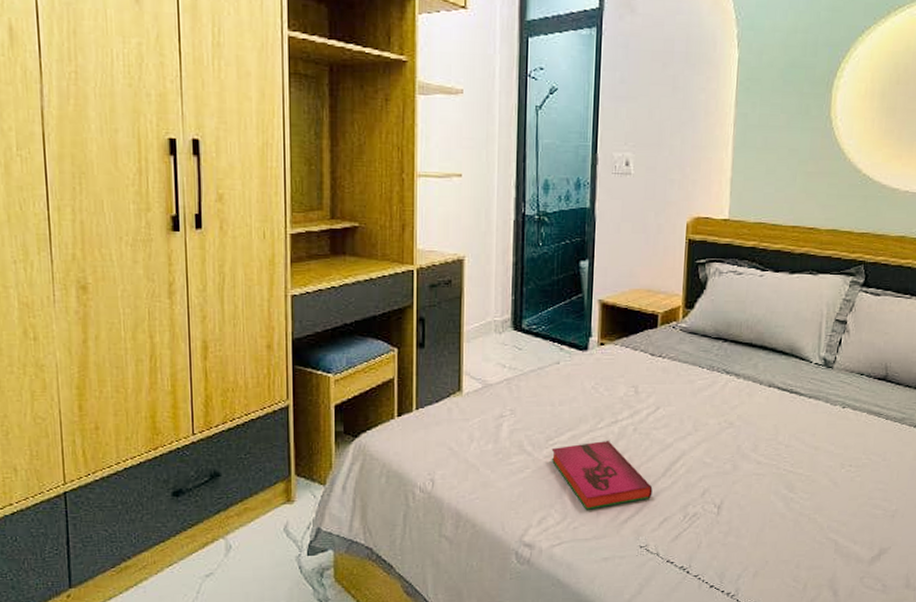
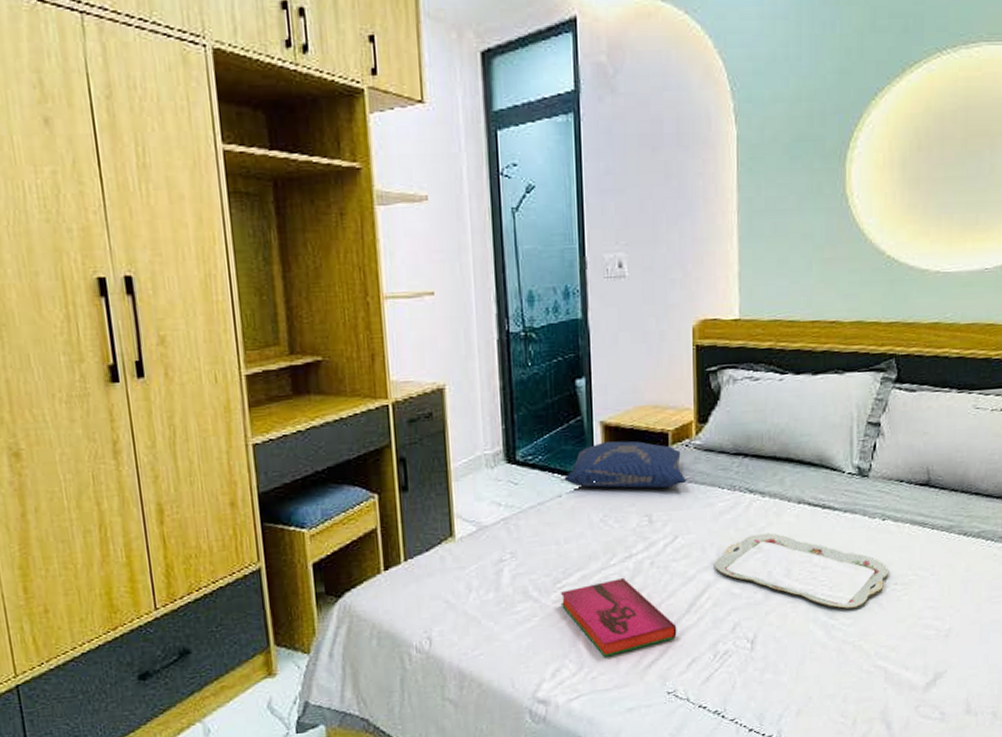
cushion: none [563,319,671,364] -> present [564,441,686,489]
serving tray: none [689,411,846,484] -> present [713,533,890,609]

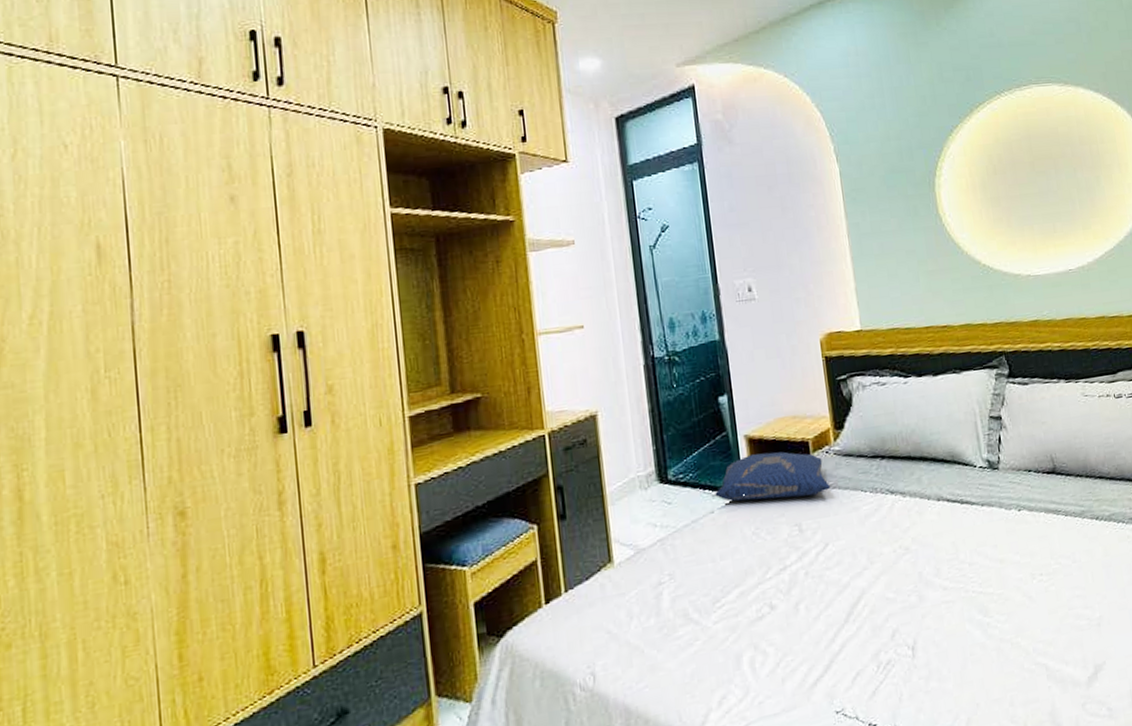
hardback book: present [560,577,677,657] -> none [720,590,839,678]
serving tray: present [713,533,890,609] -> none [866,532,1034,605]

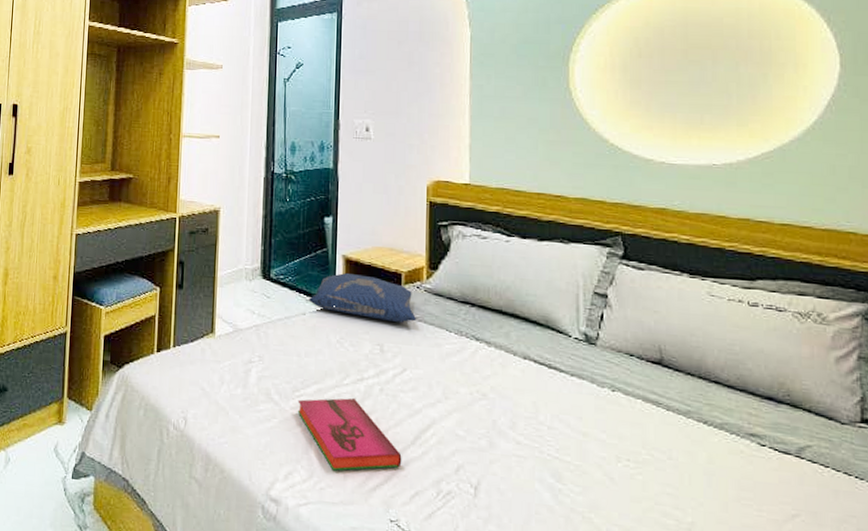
hardback book: none [720,590,839,678] -> present [297,397,402,471]

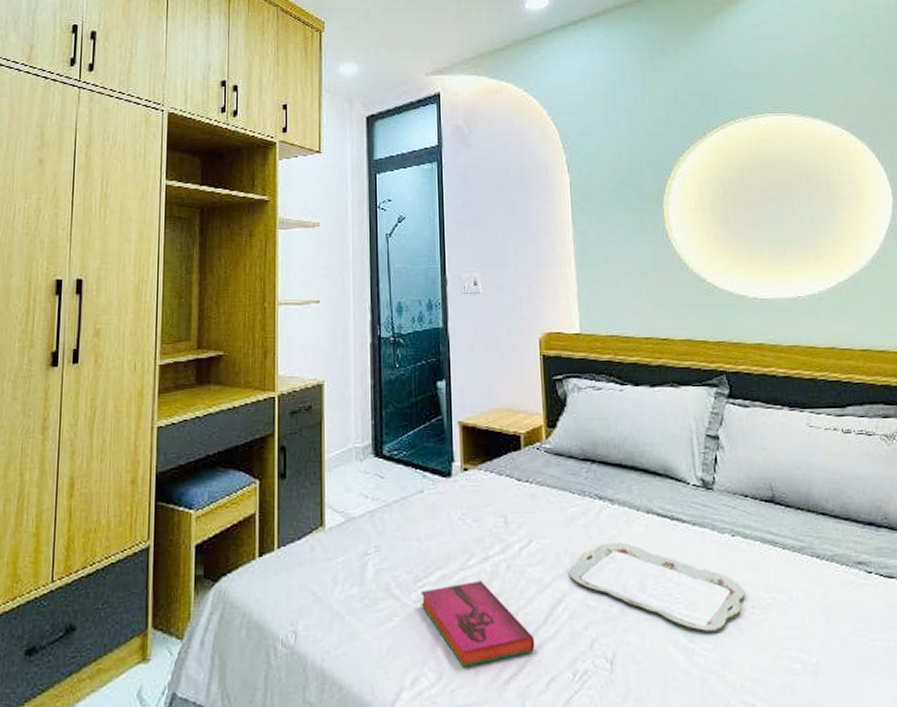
cushion: present [309,273,416,323] -> none [426,441,538,490]
serving tray: none [439,381,621,476] -> present [568,542,746,631]

